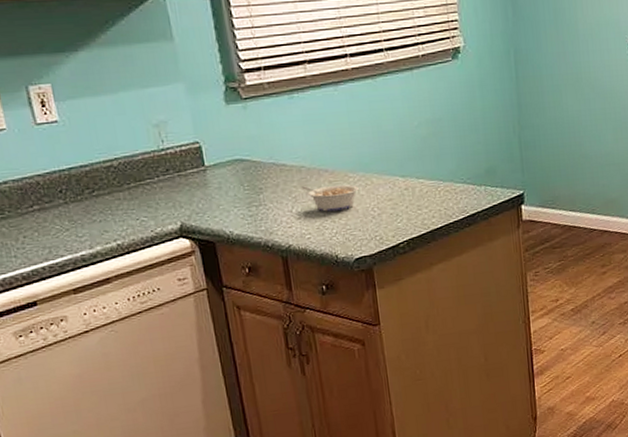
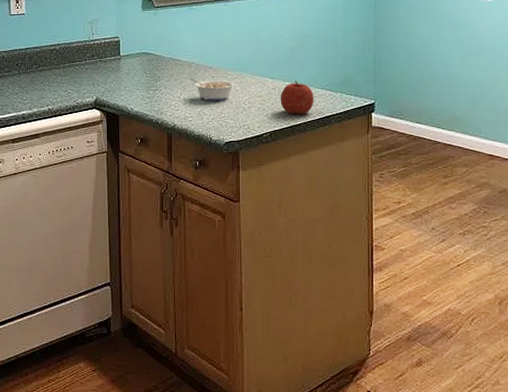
fruit: none [414,176,455,217] -> present [280,80,314,114]

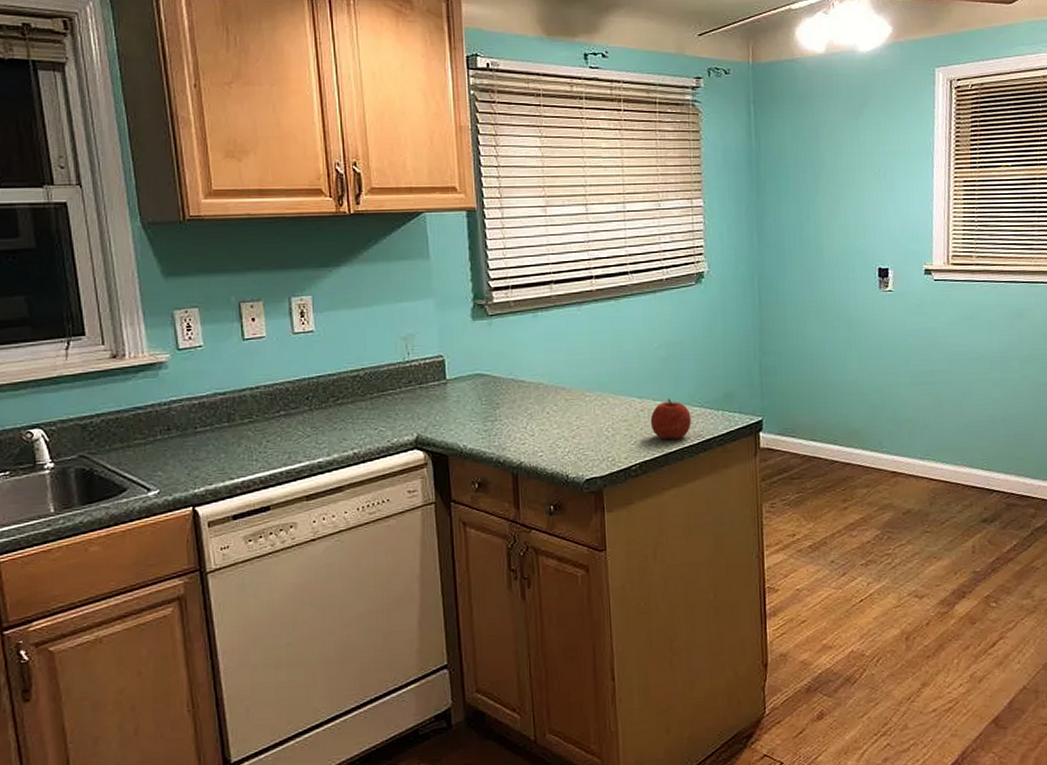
legume: present [190,78,235,101] -> none [538,403,595,430]

